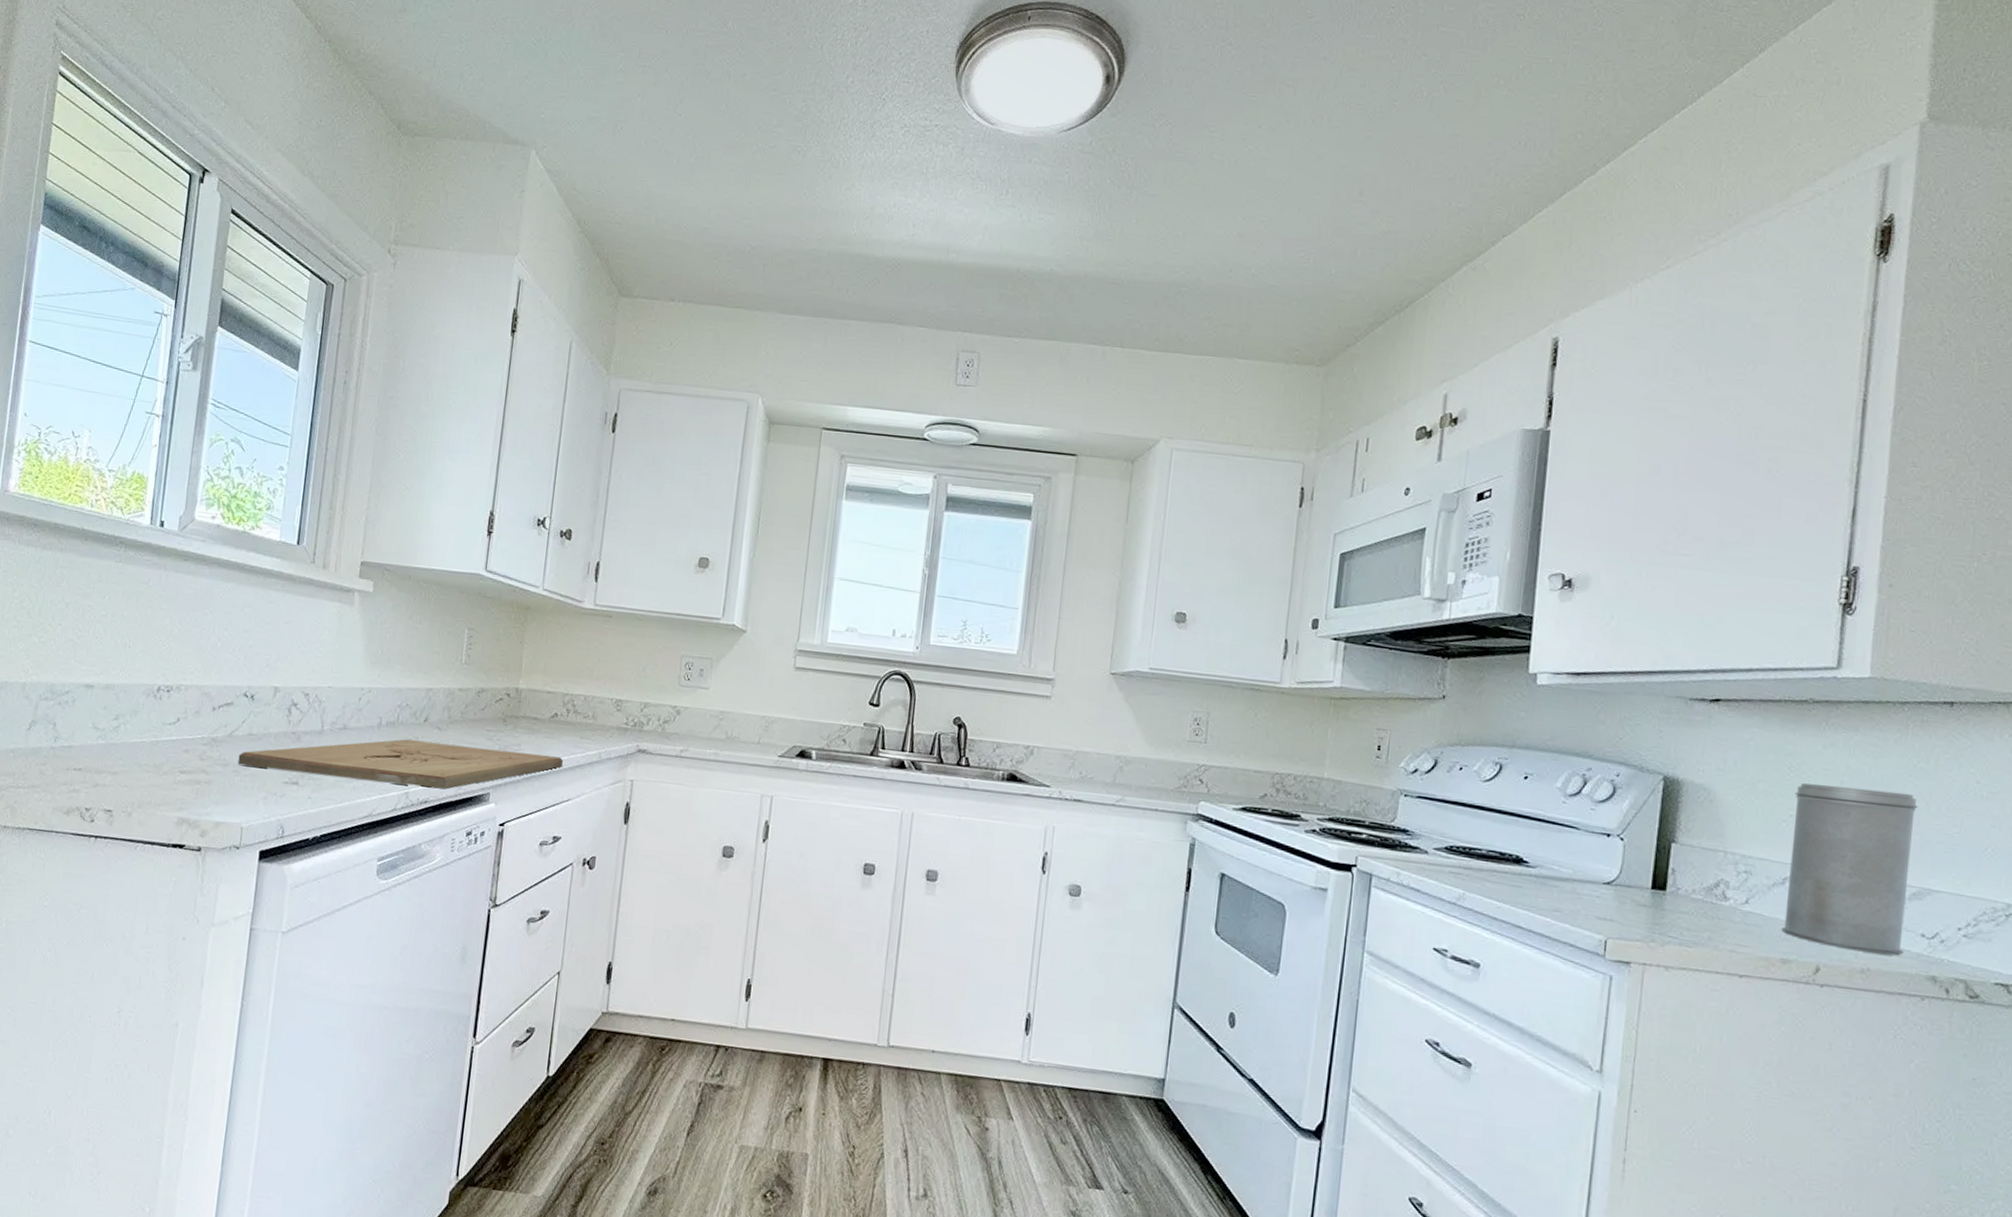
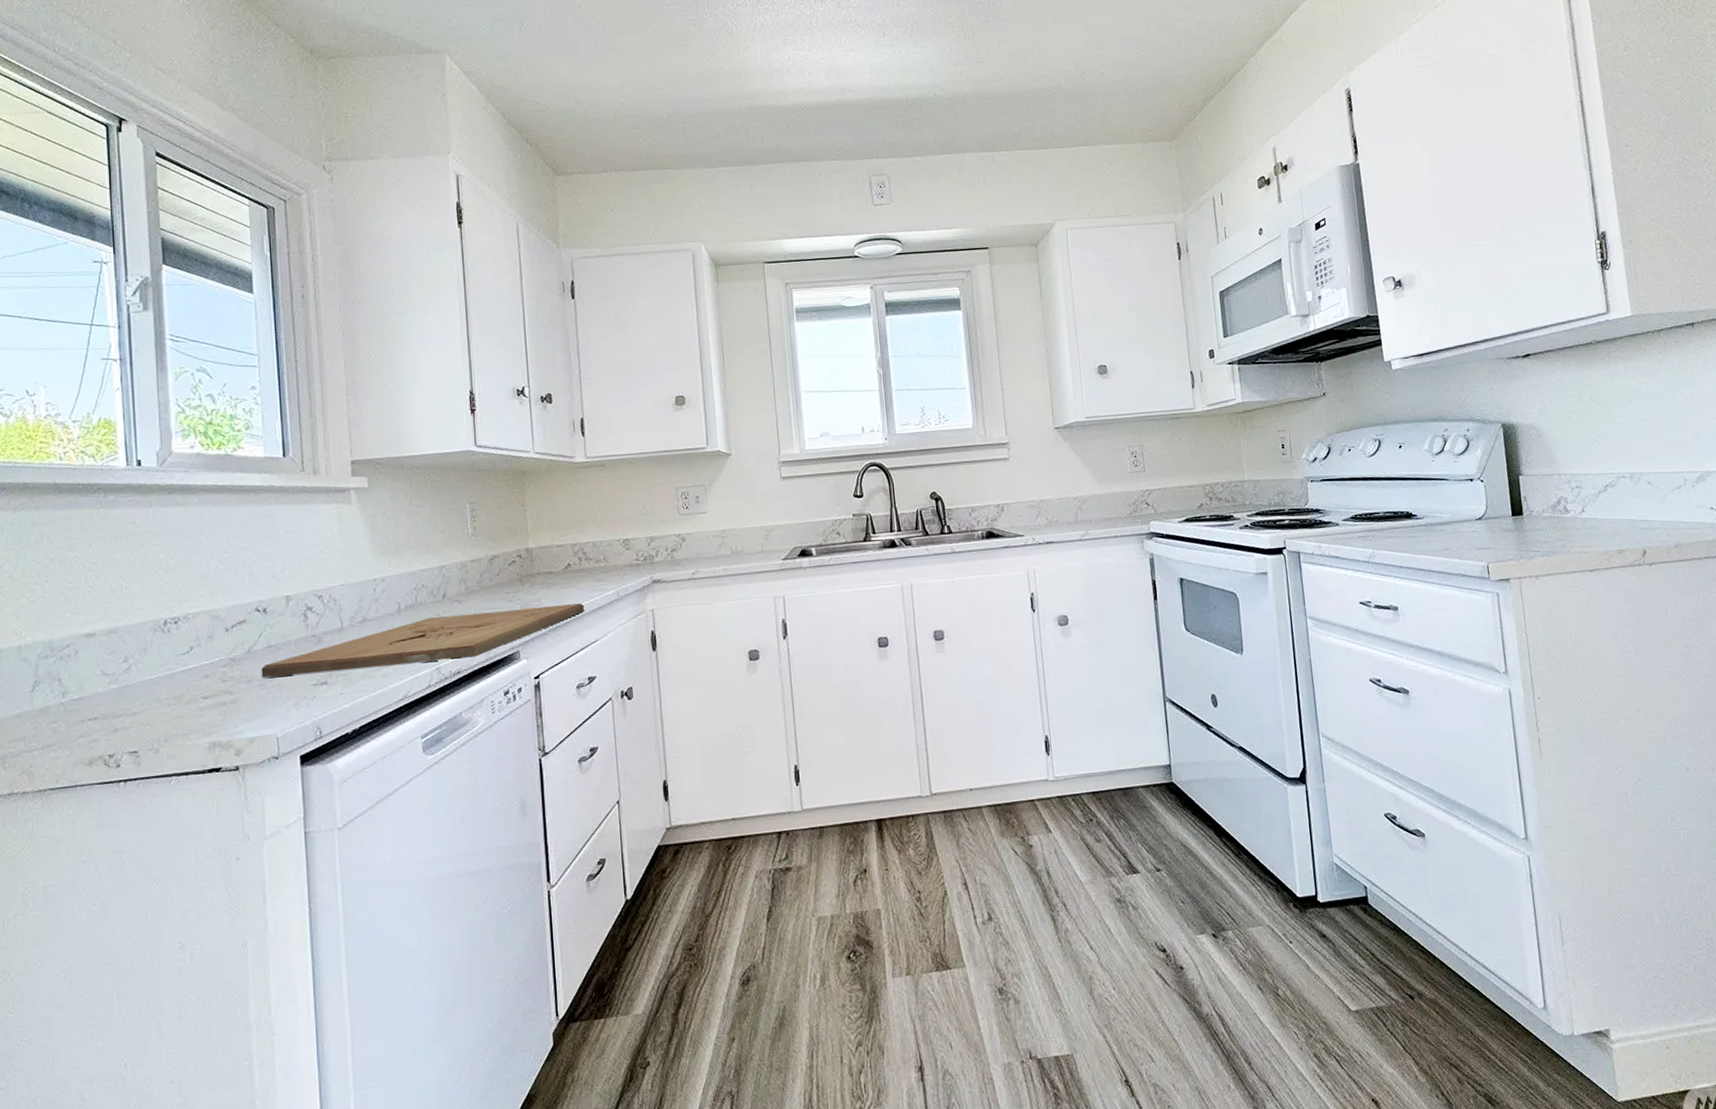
canister: present [1781,783,1919,956] -> none [1598,400,1702,532]

